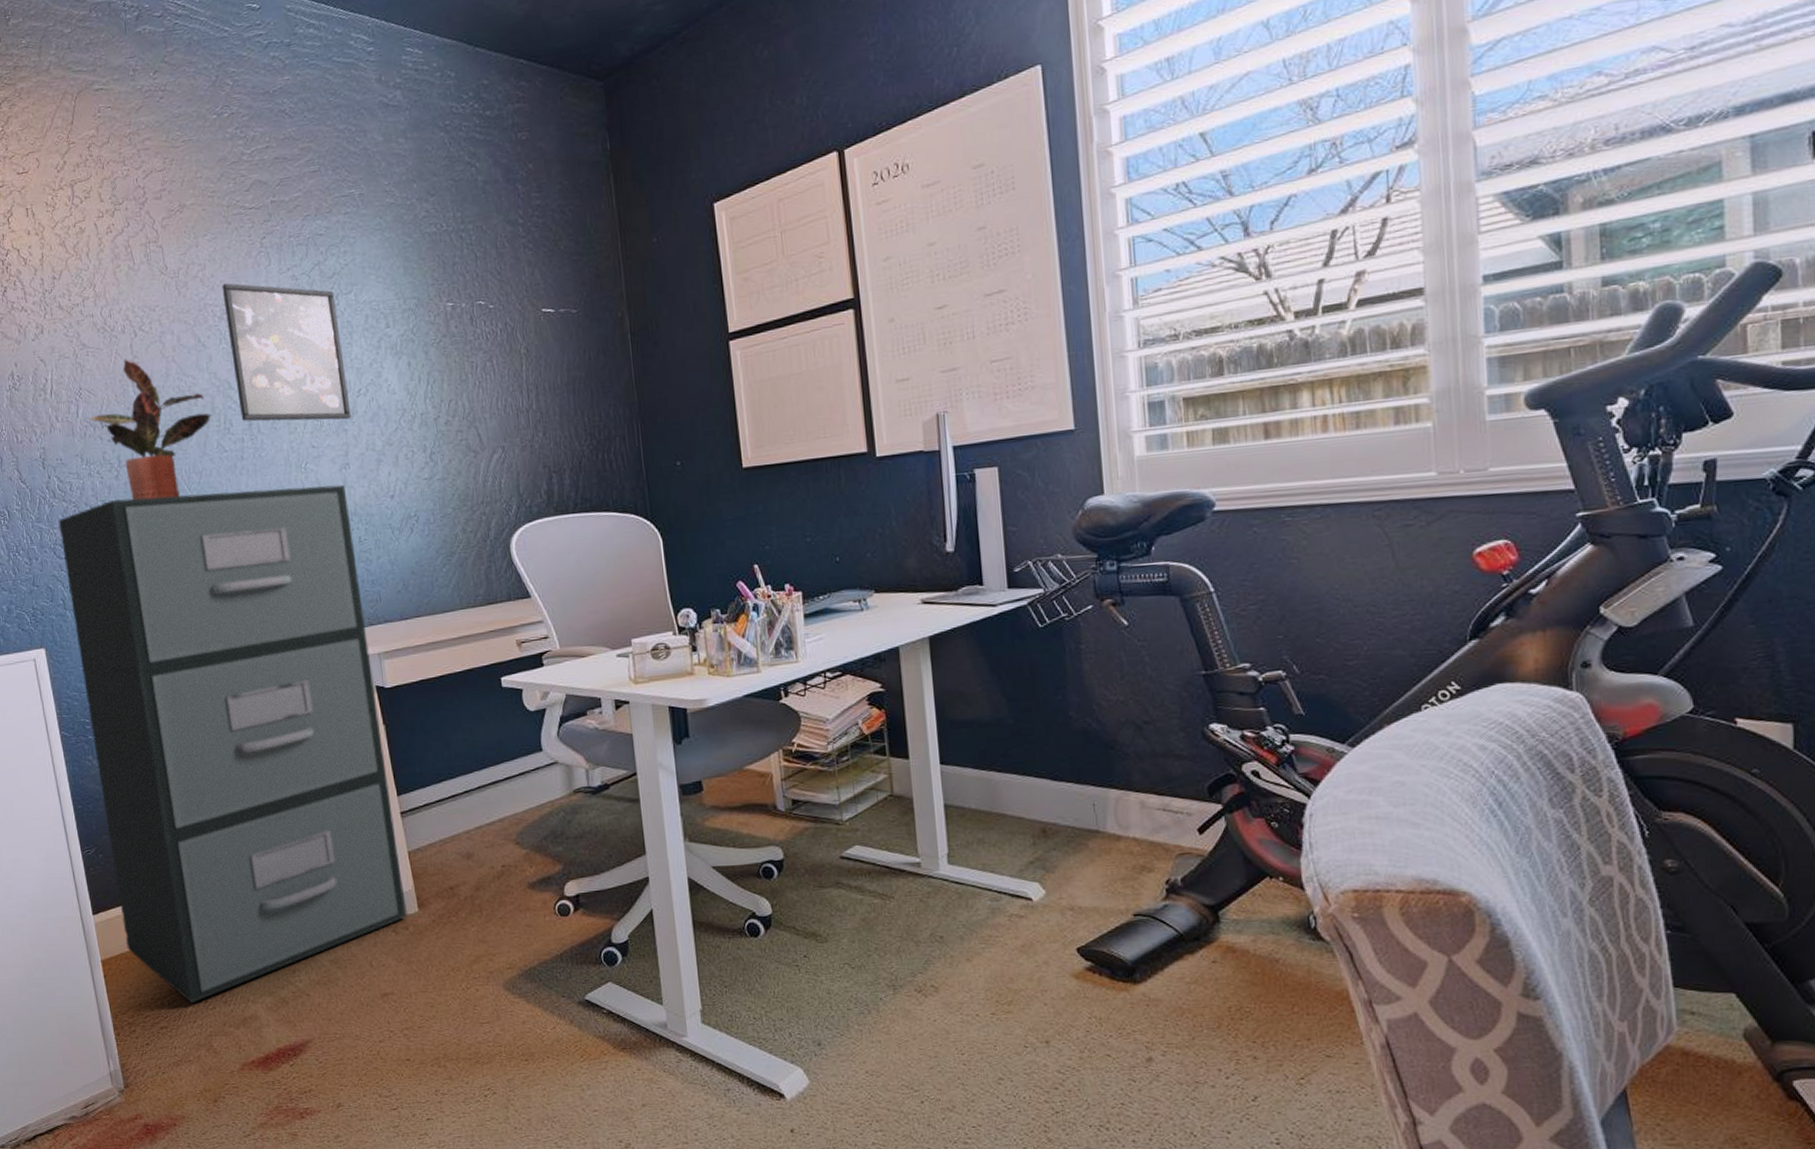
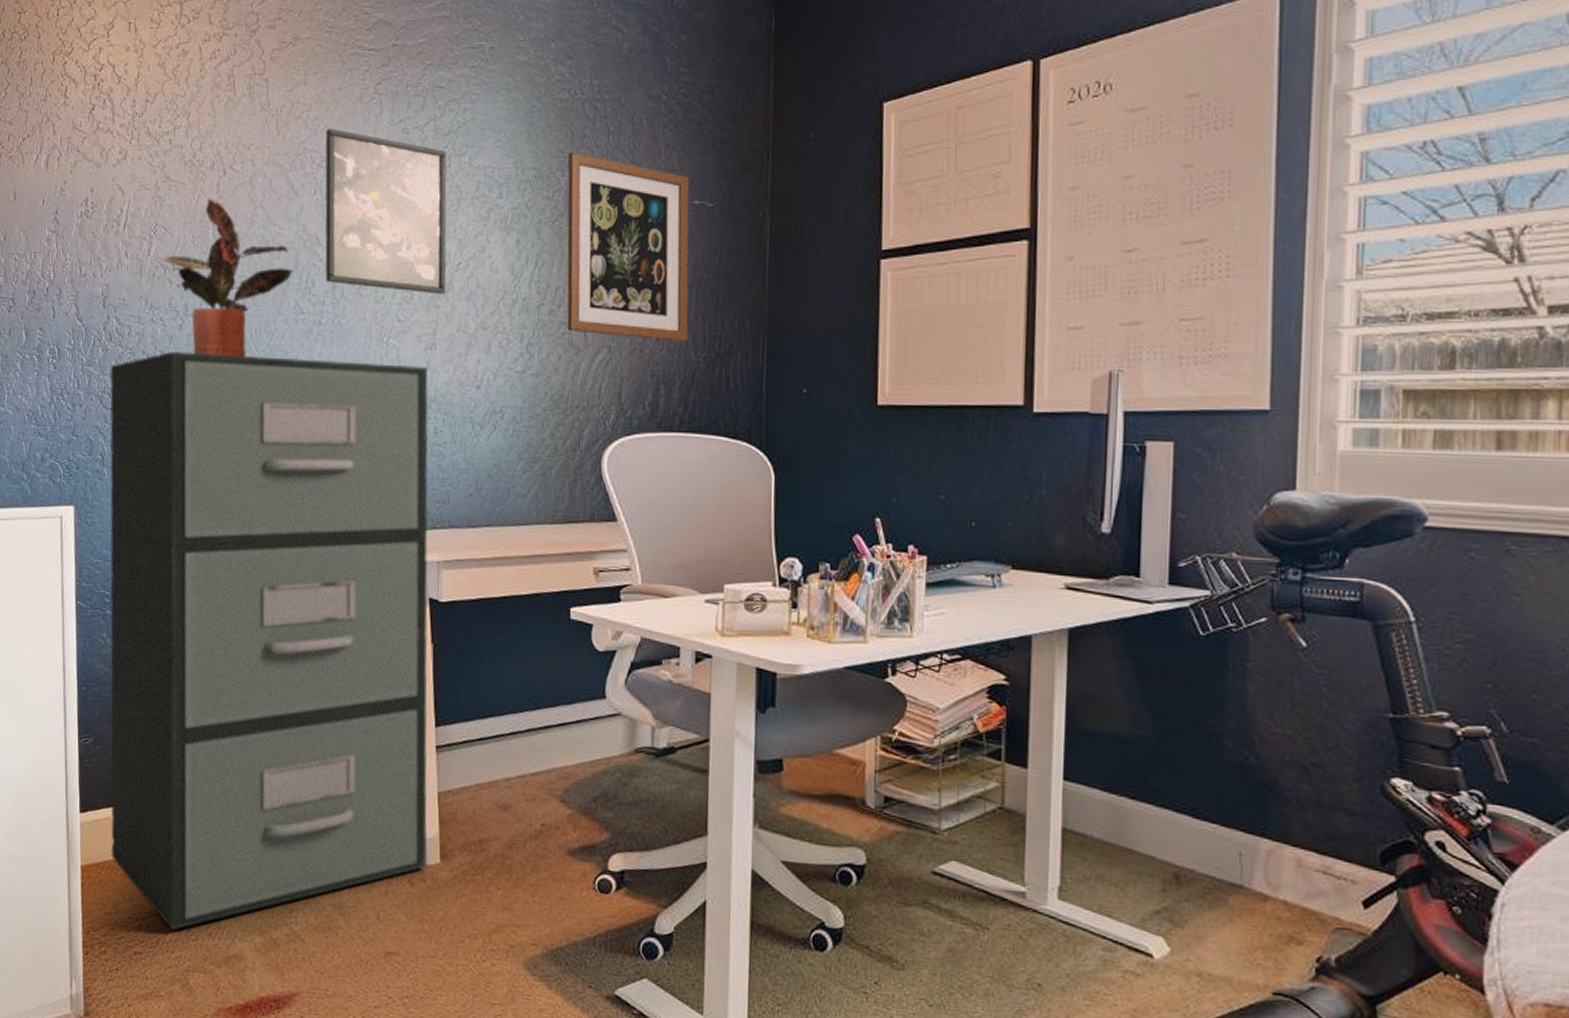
wall art: none [442,278,571,438] -> present [567,152,689,342]

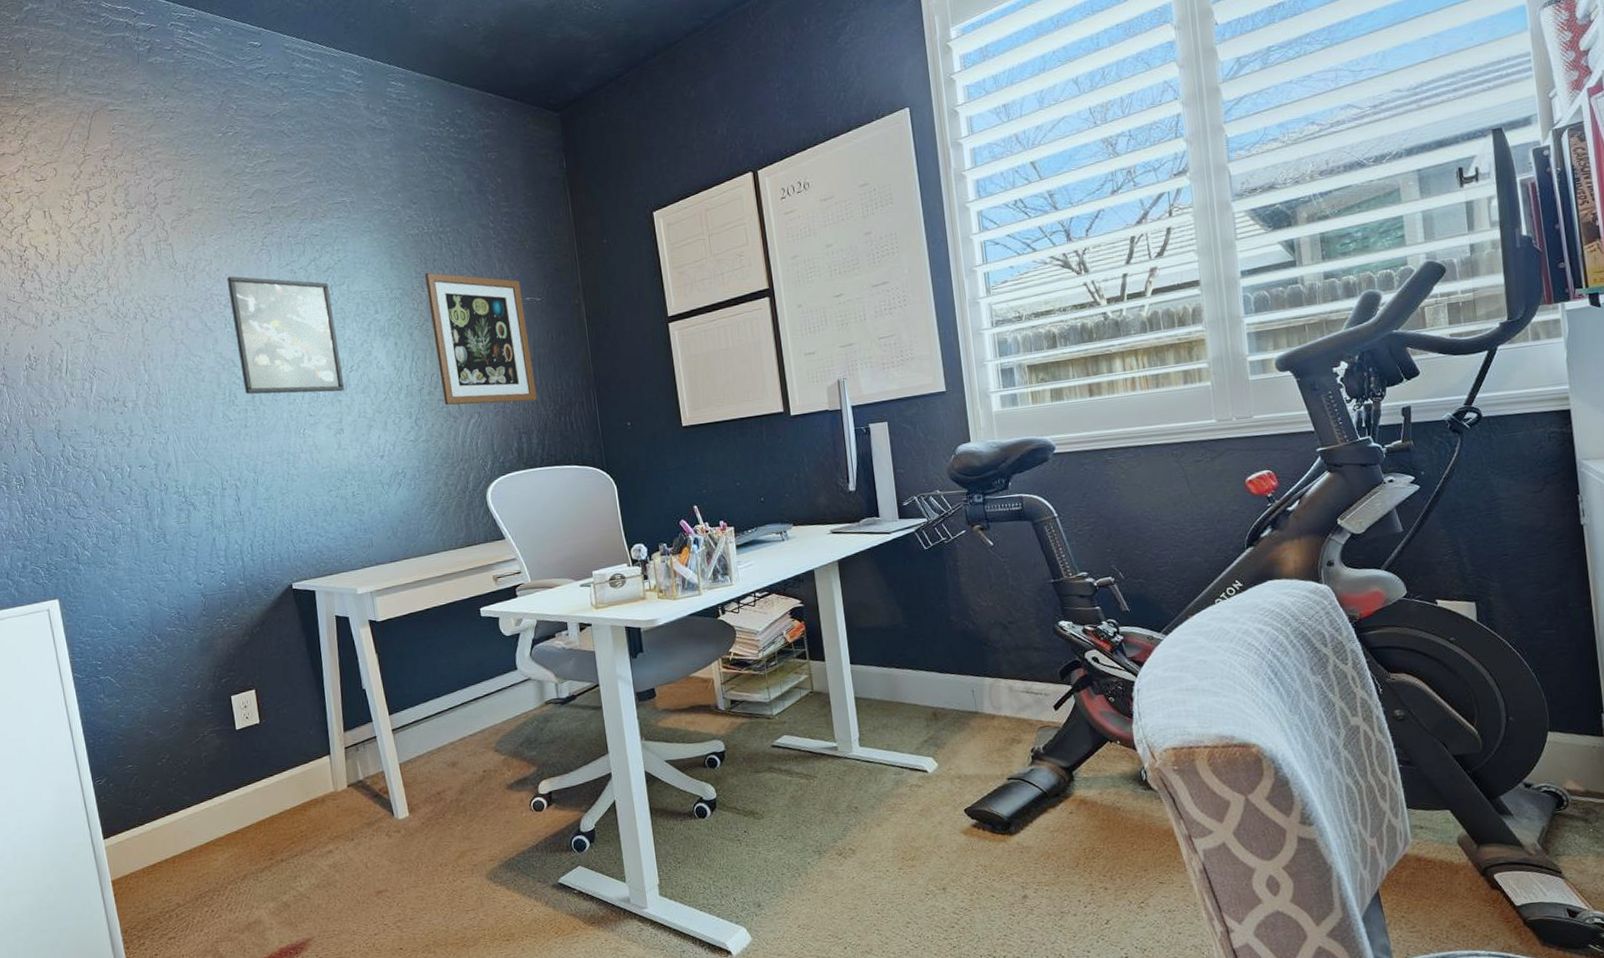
filing cabinet: present [110,352,429,931] -> none [72,447,399,914]
potted plant: present [161,198,294,358] -> none [103,341,218,465]

